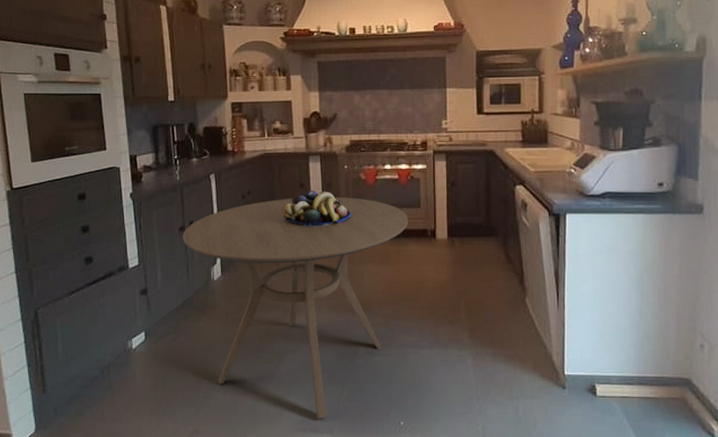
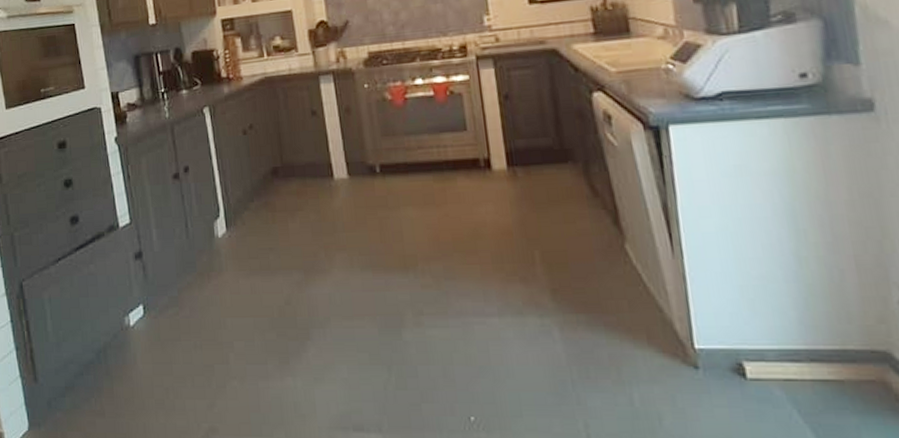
dining table: present [183,196,409,419] -> none [177,124,454,413]
fruit bowl: present [283,190,352,227] -> none [293,117,379,165]

